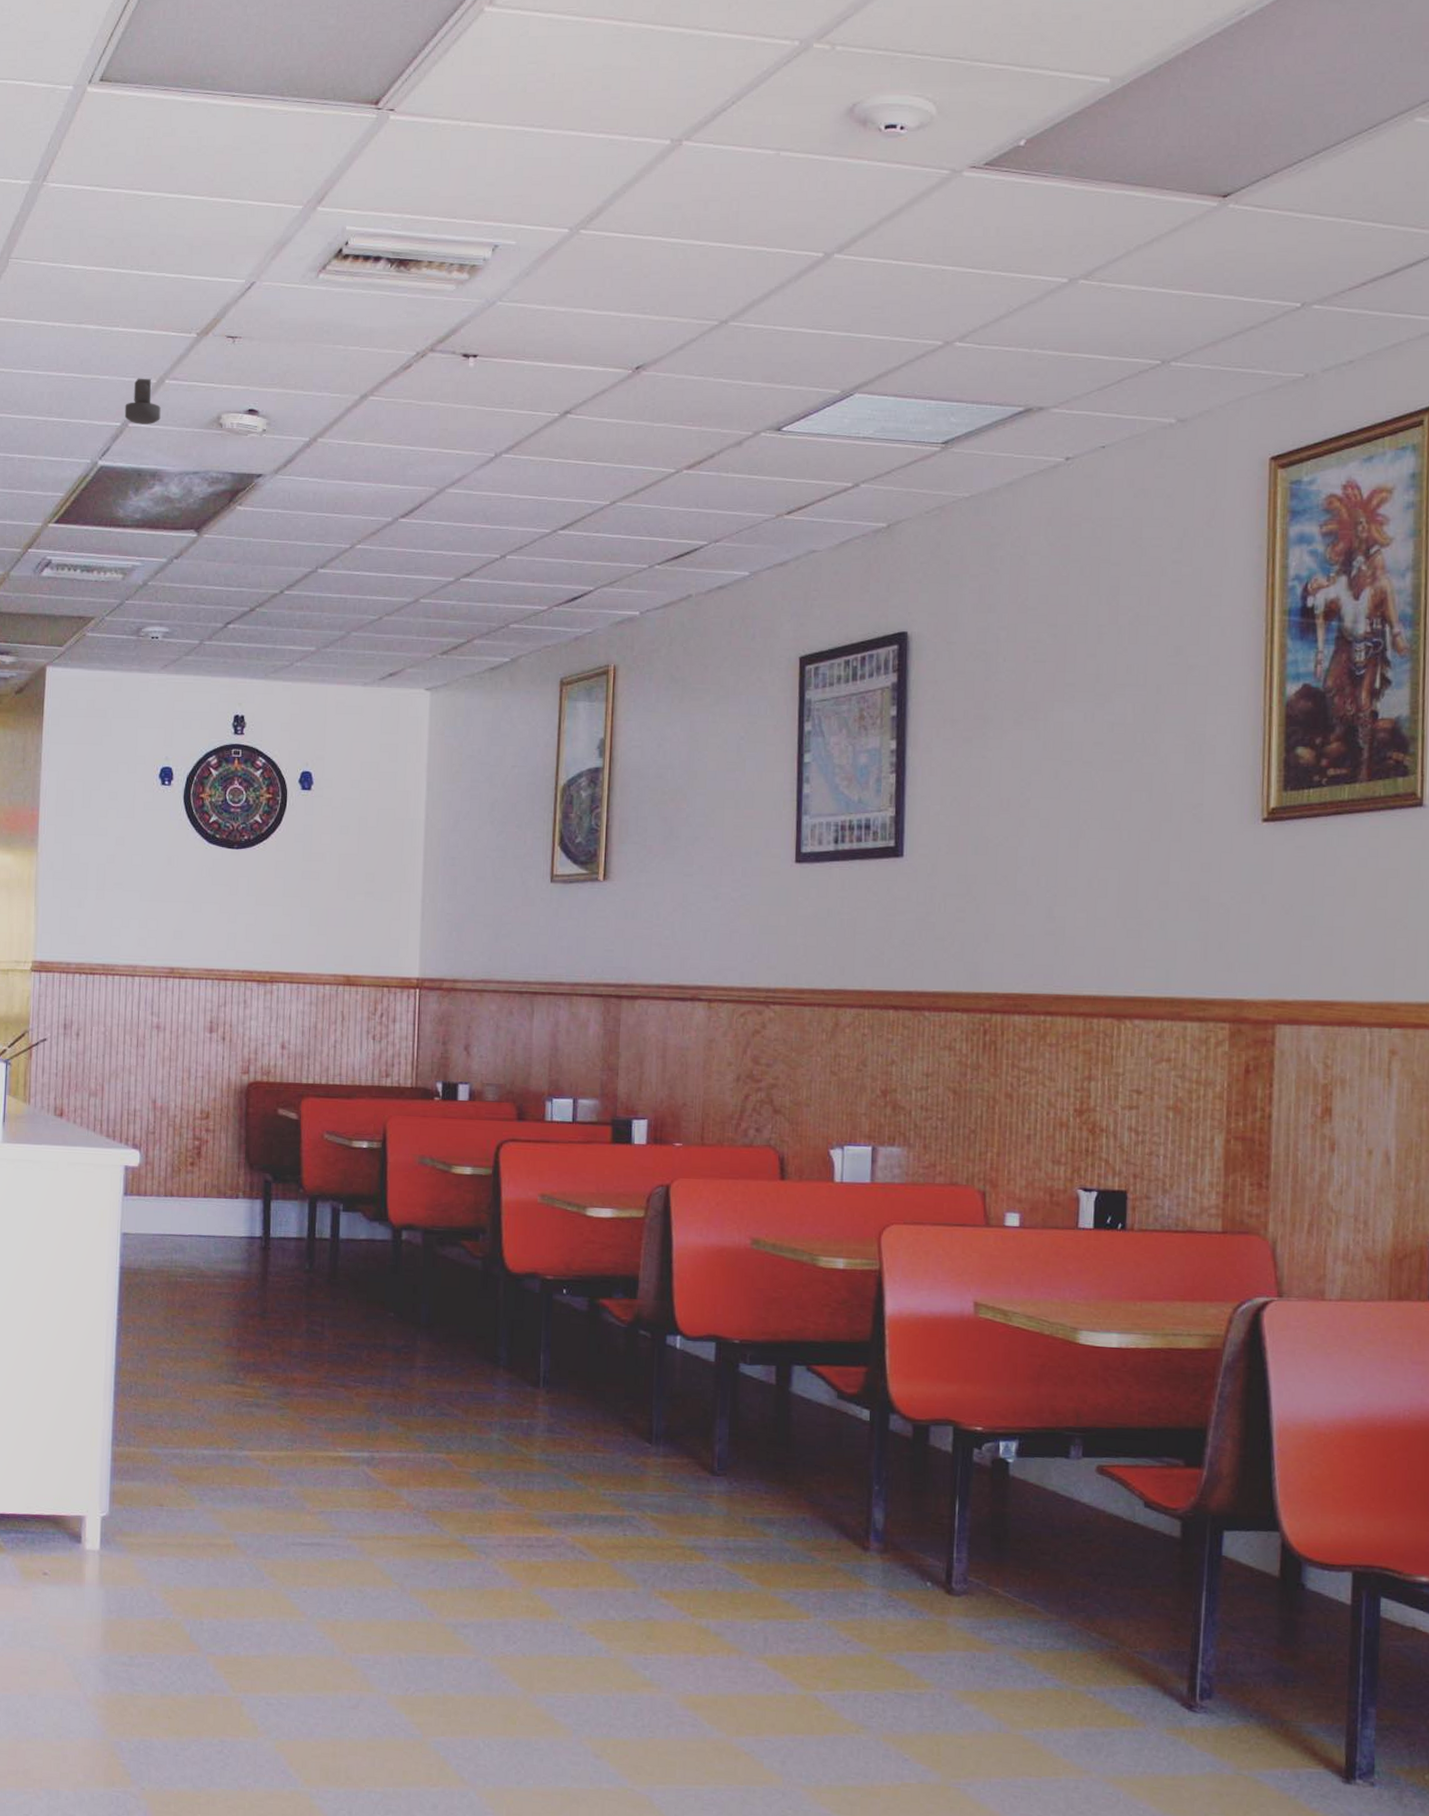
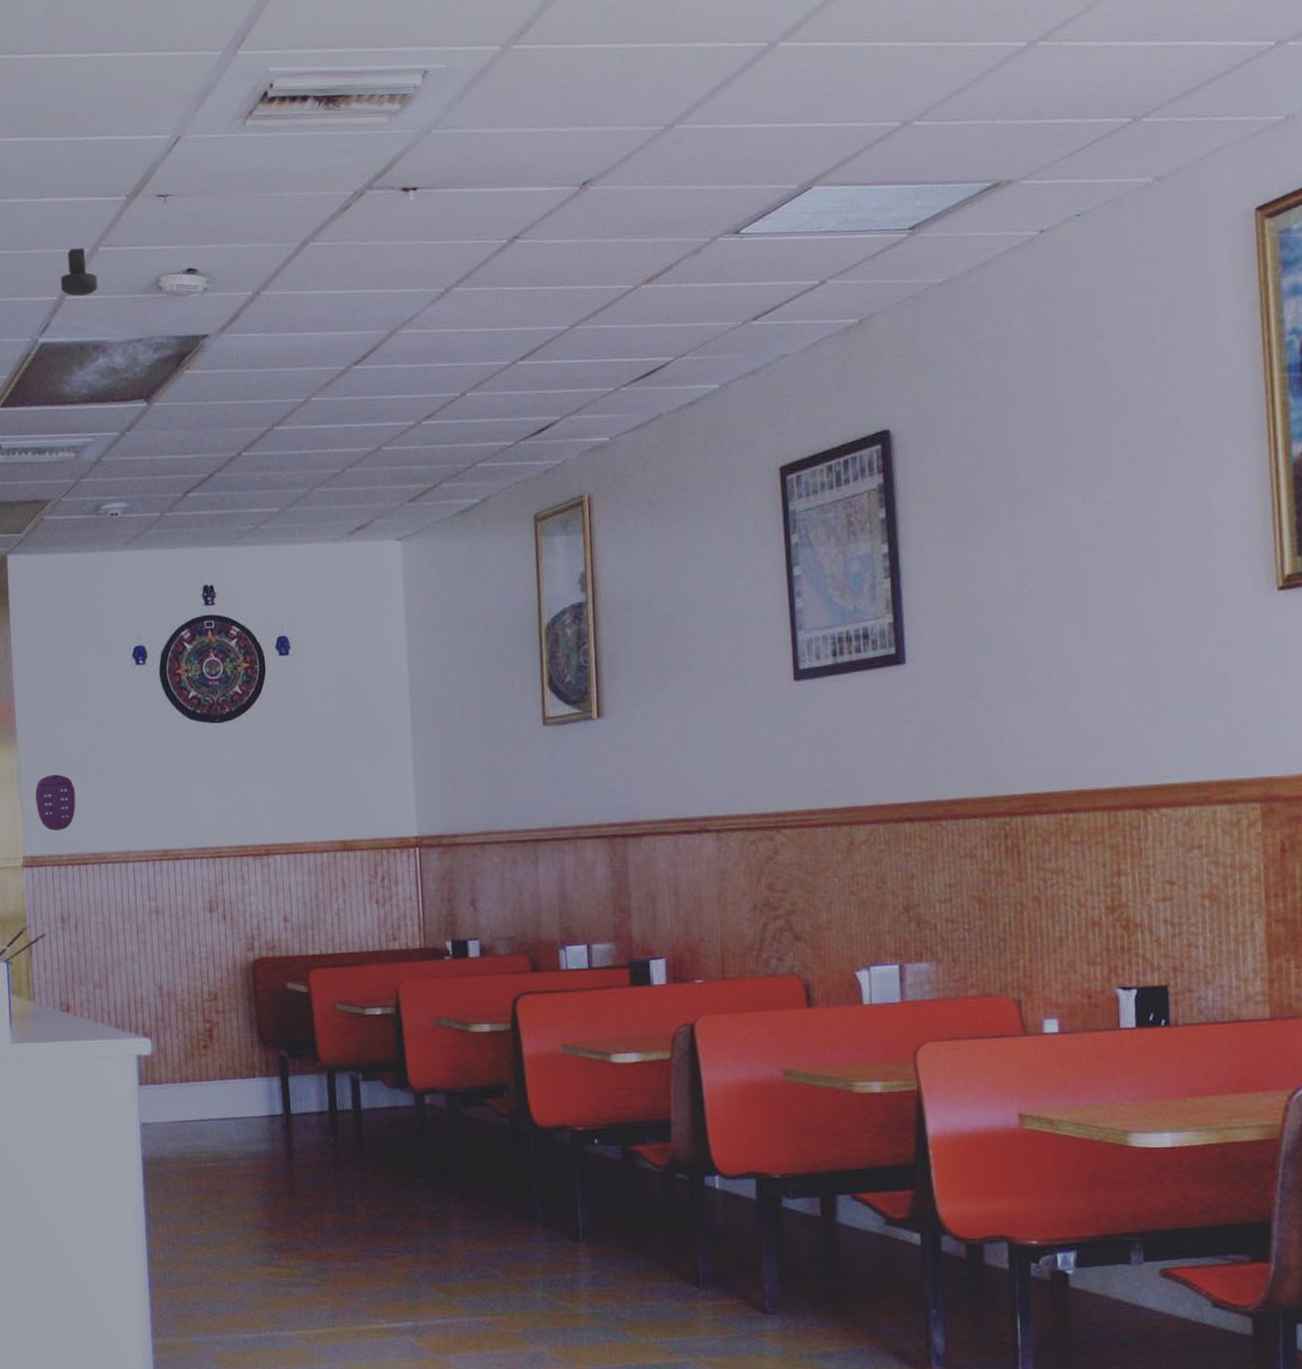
decorative mask: none [50,884,90,939] -> present [35,774,76,831]

